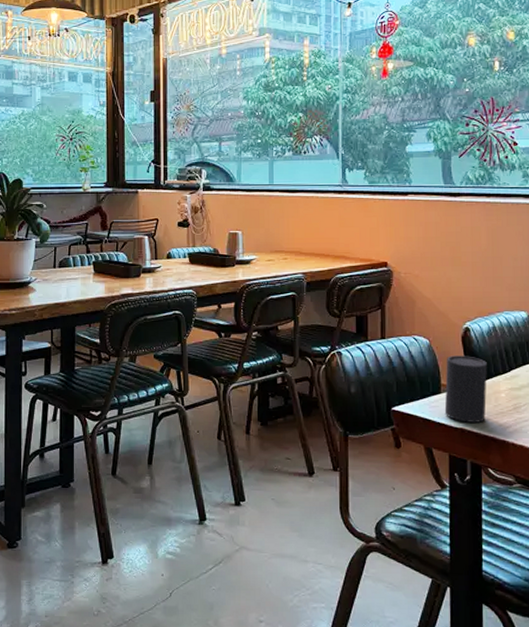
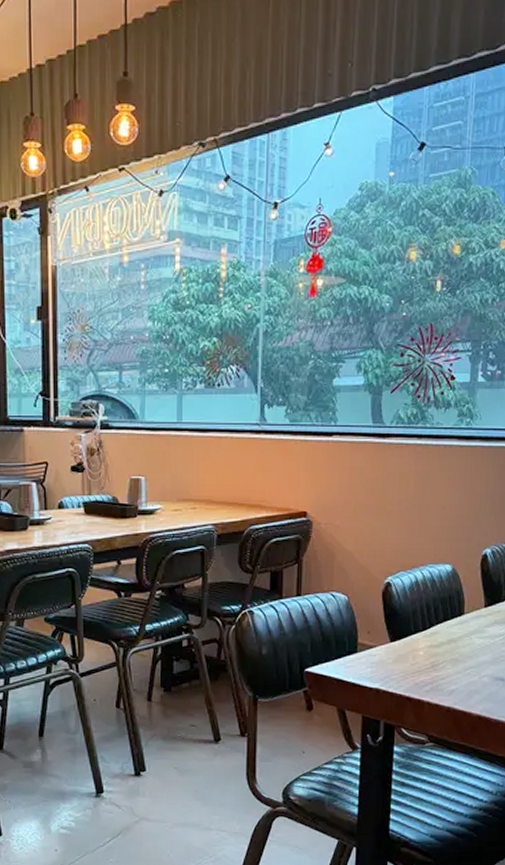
cup: present [444,356,487,423] -> none [360,612,407,682]

